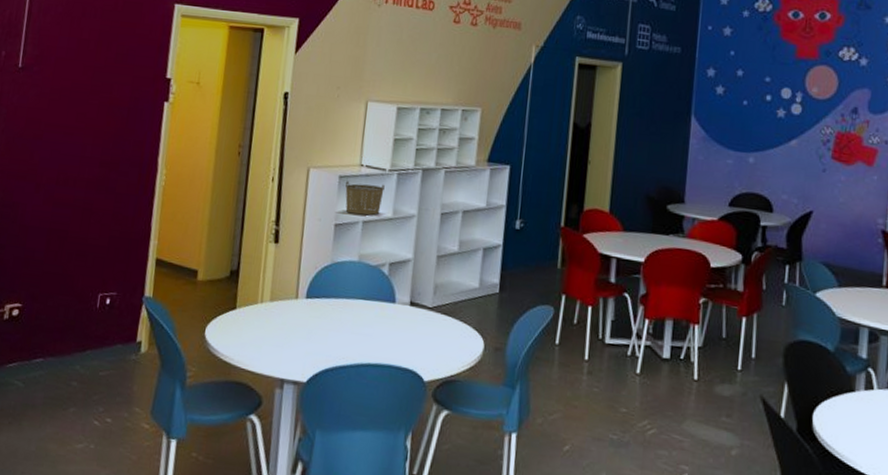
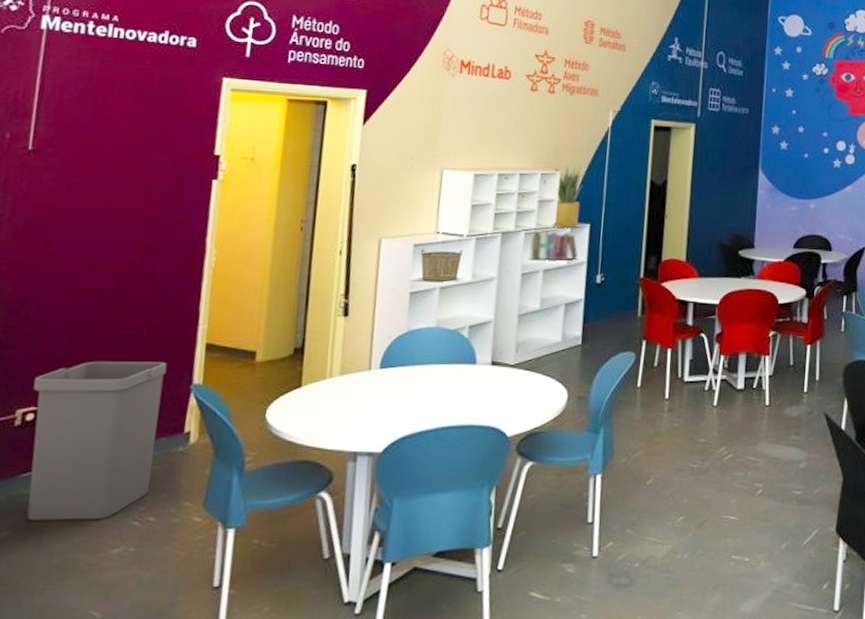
trash bin: none [11,266,124,415] -> present [27,361,167,520]
books: none [448,168,498,204] -> present [529,230,578,261]
planter: none [471,104,503,169] -> present [551,167,583,229]

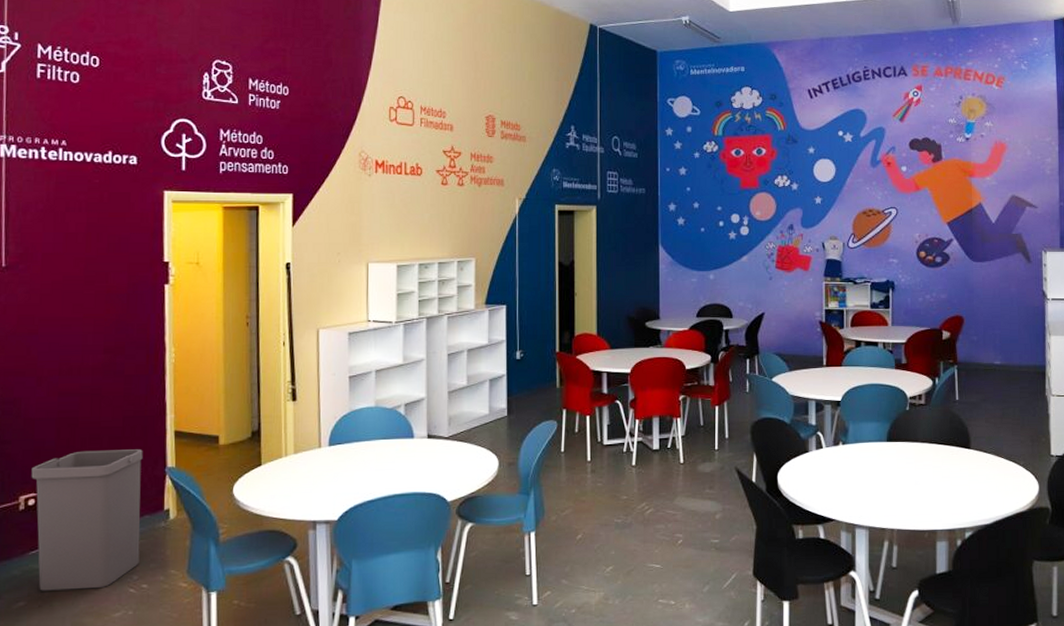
basket: present [420,249,463,282] -> none [355,335,393,365]
books: present [529,230,578,261] -> none [453,313,498,340]
planter: present [551,167,583,229] -> none [469,254,496,311]

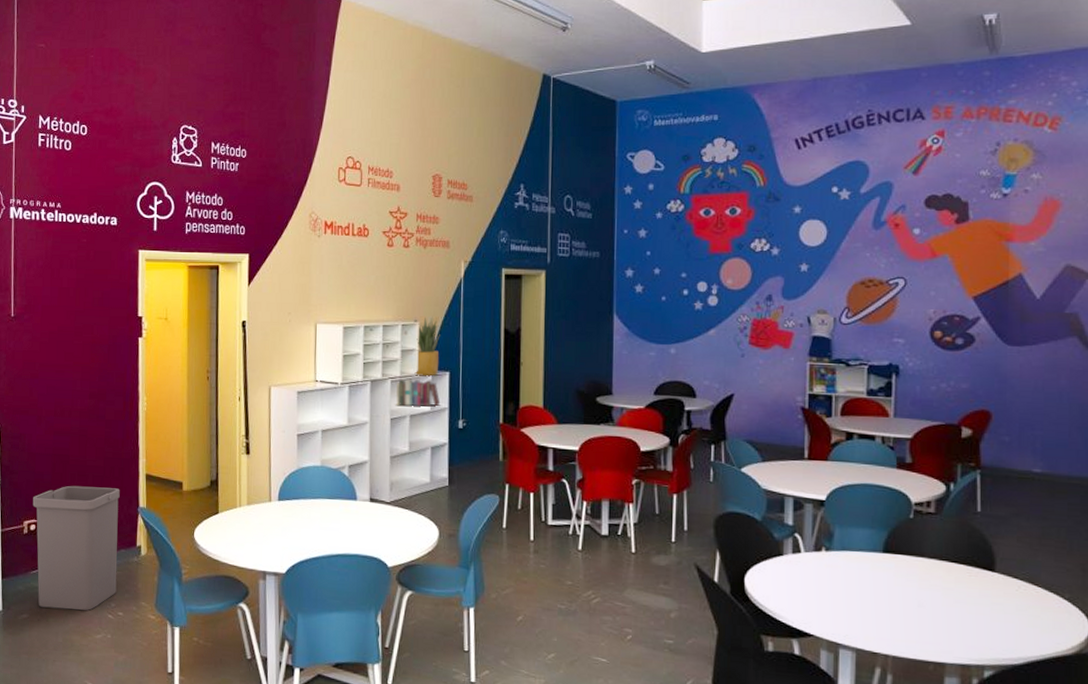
books: none [453,313,498,340] -> present [396,378,441,407]
planter: none [469,254,496,311] -> present [413,318,440,376]

